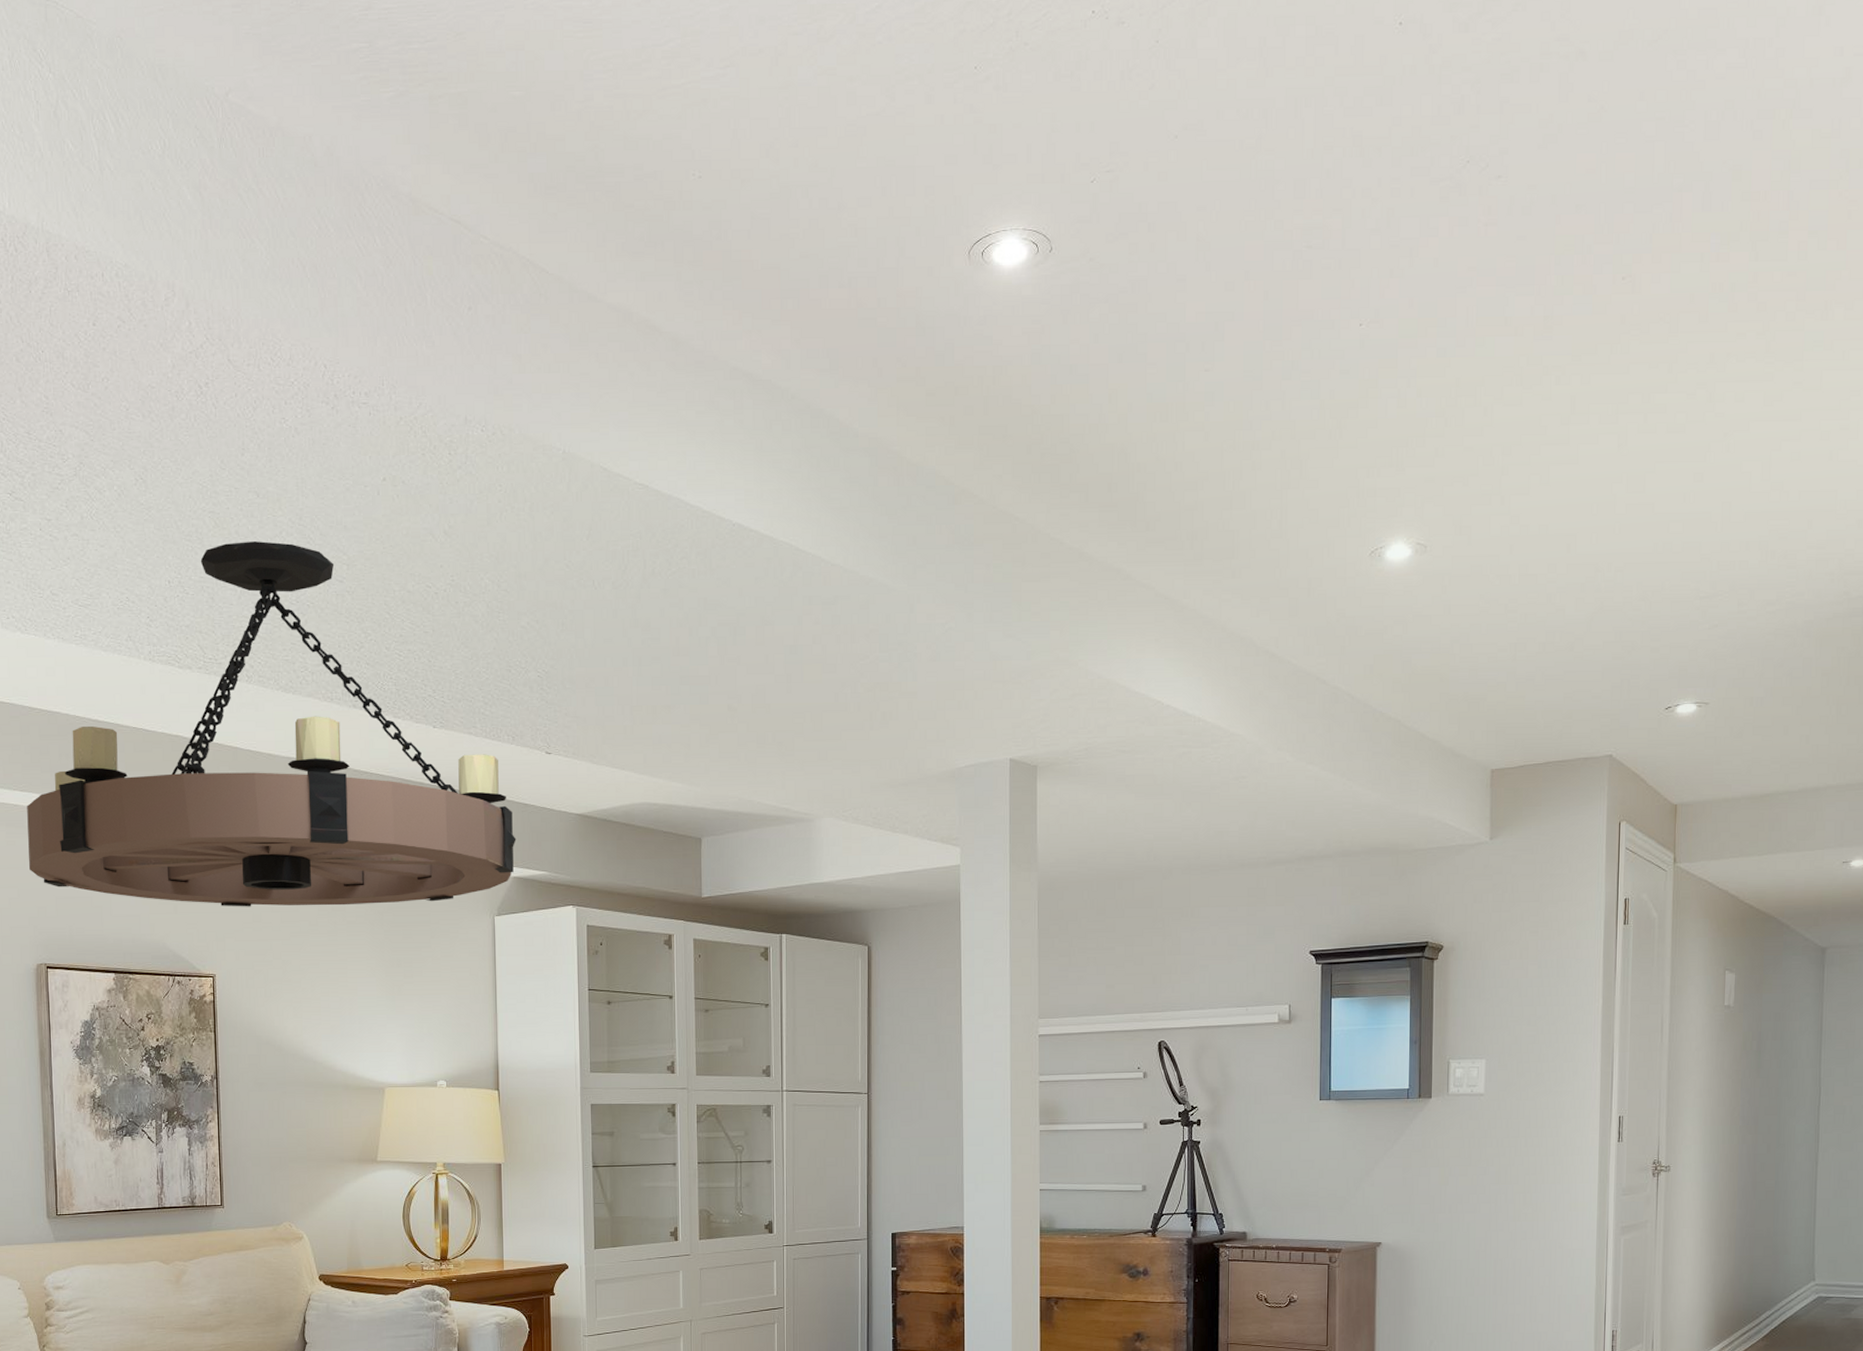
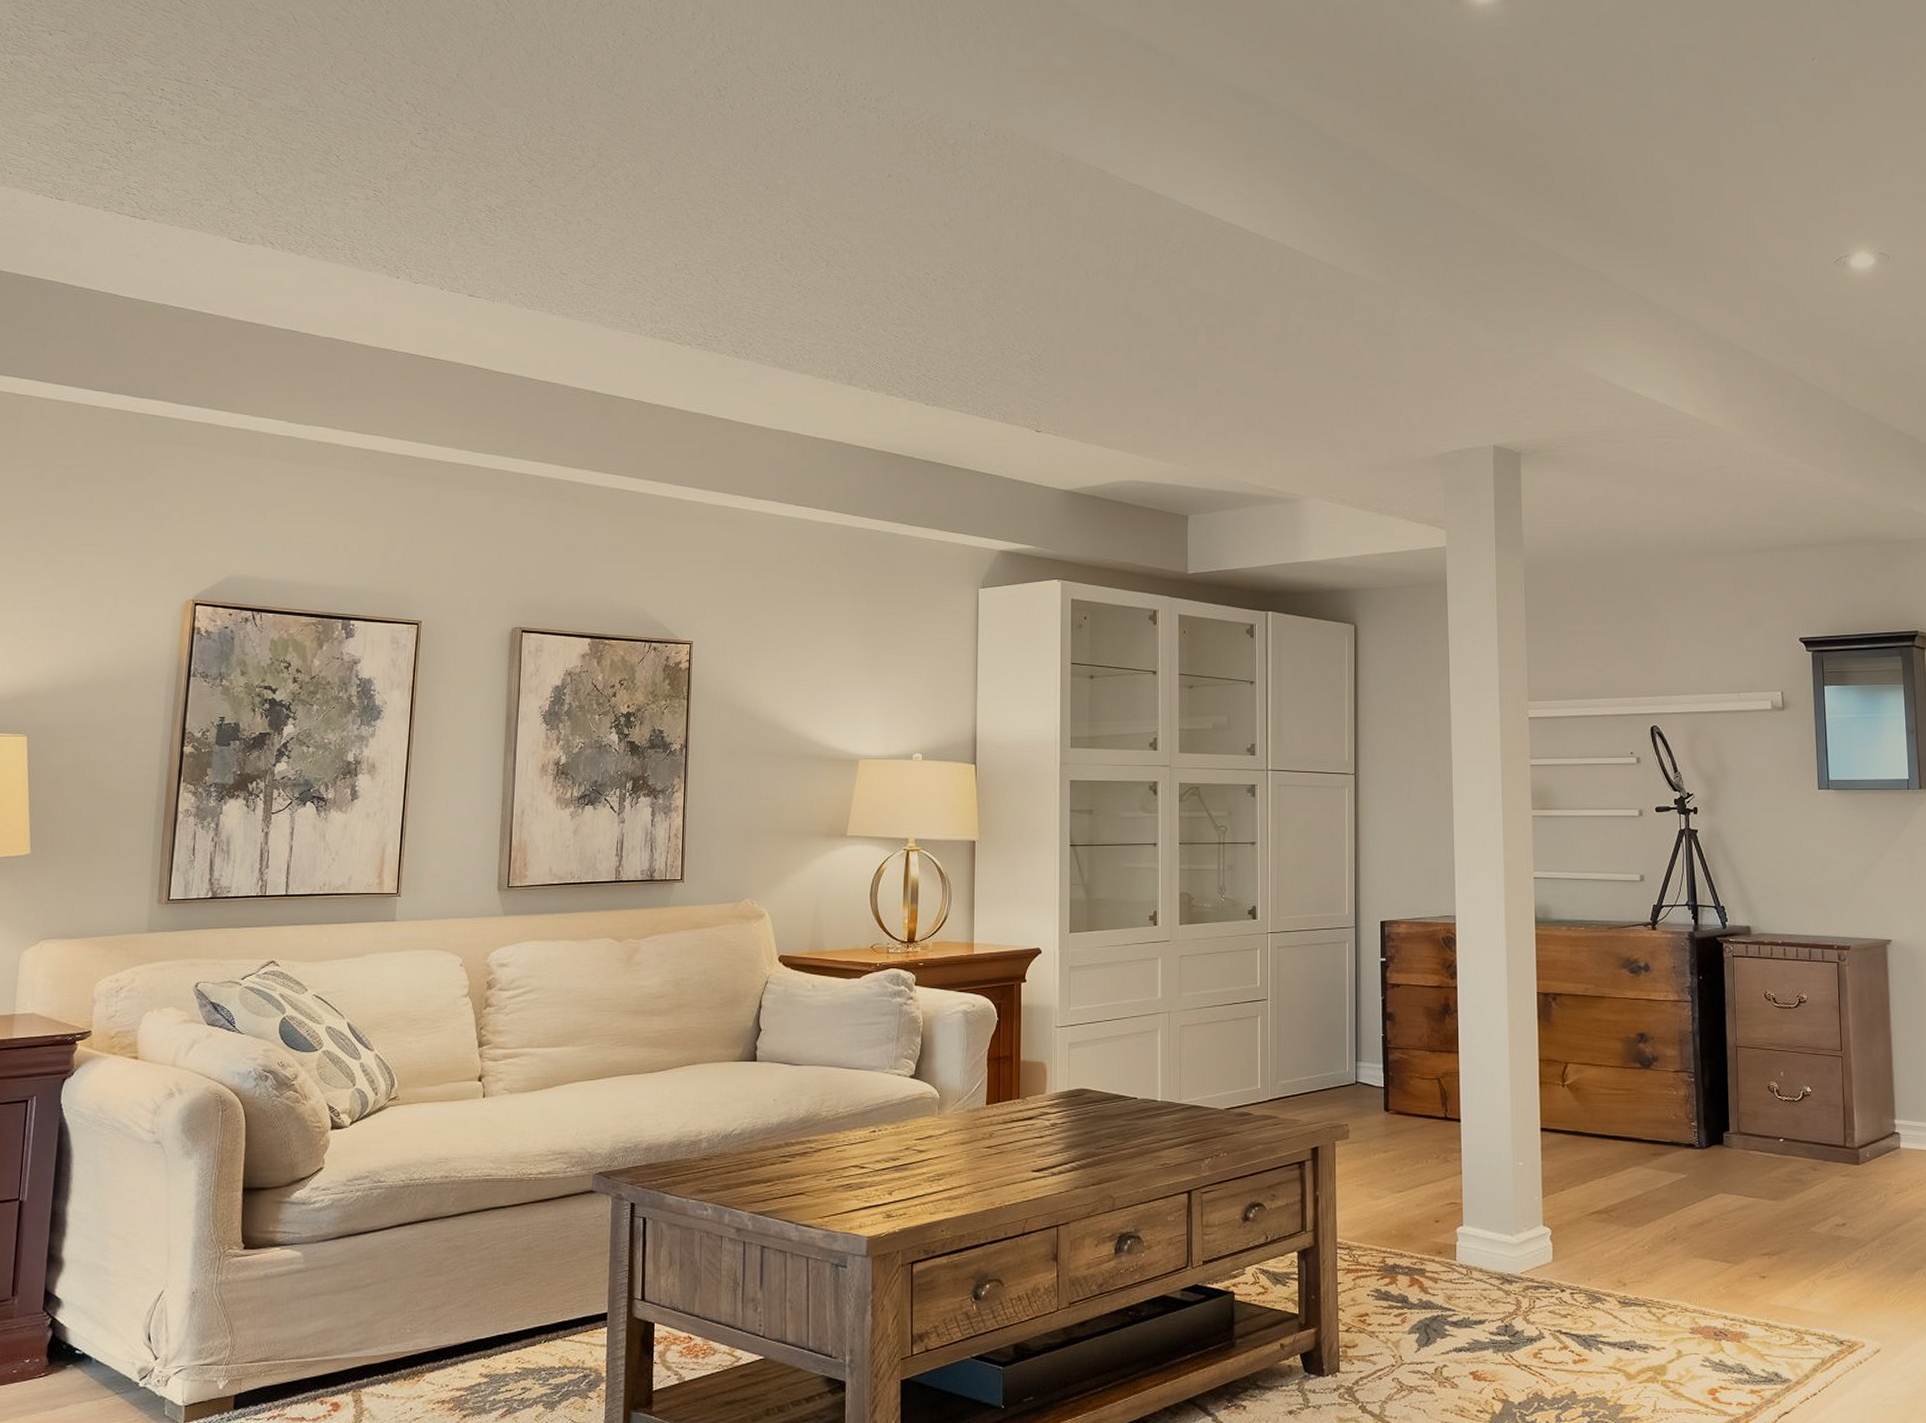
chandelier: present [27,541,516,907] -> none [514,229,1004,575]

